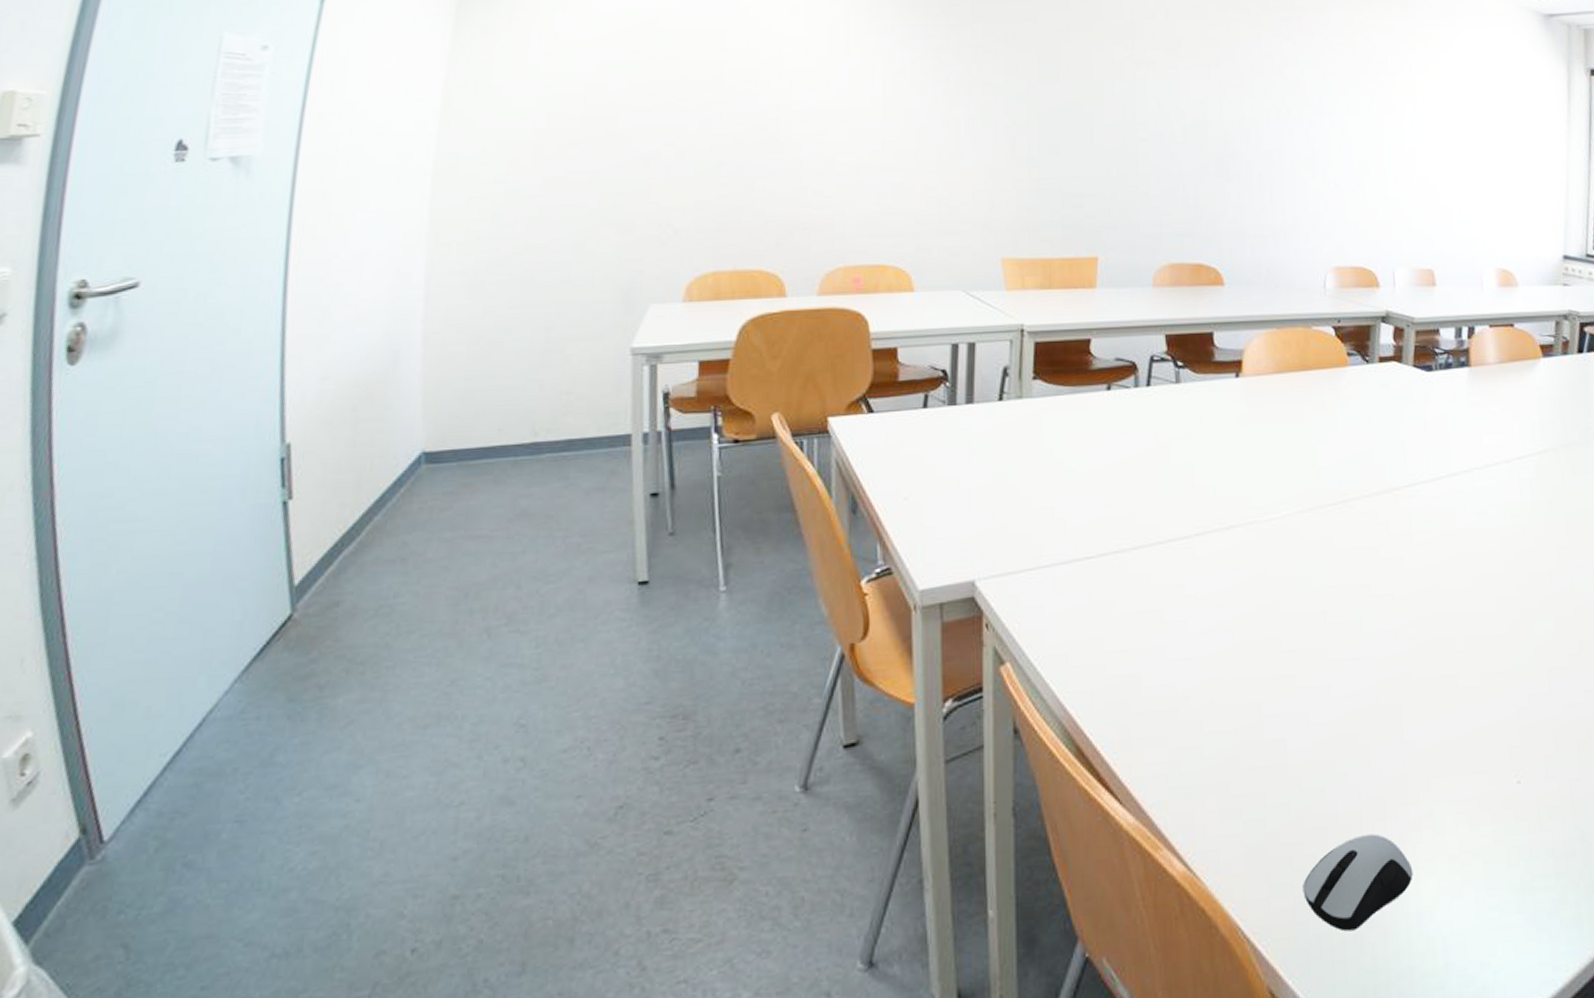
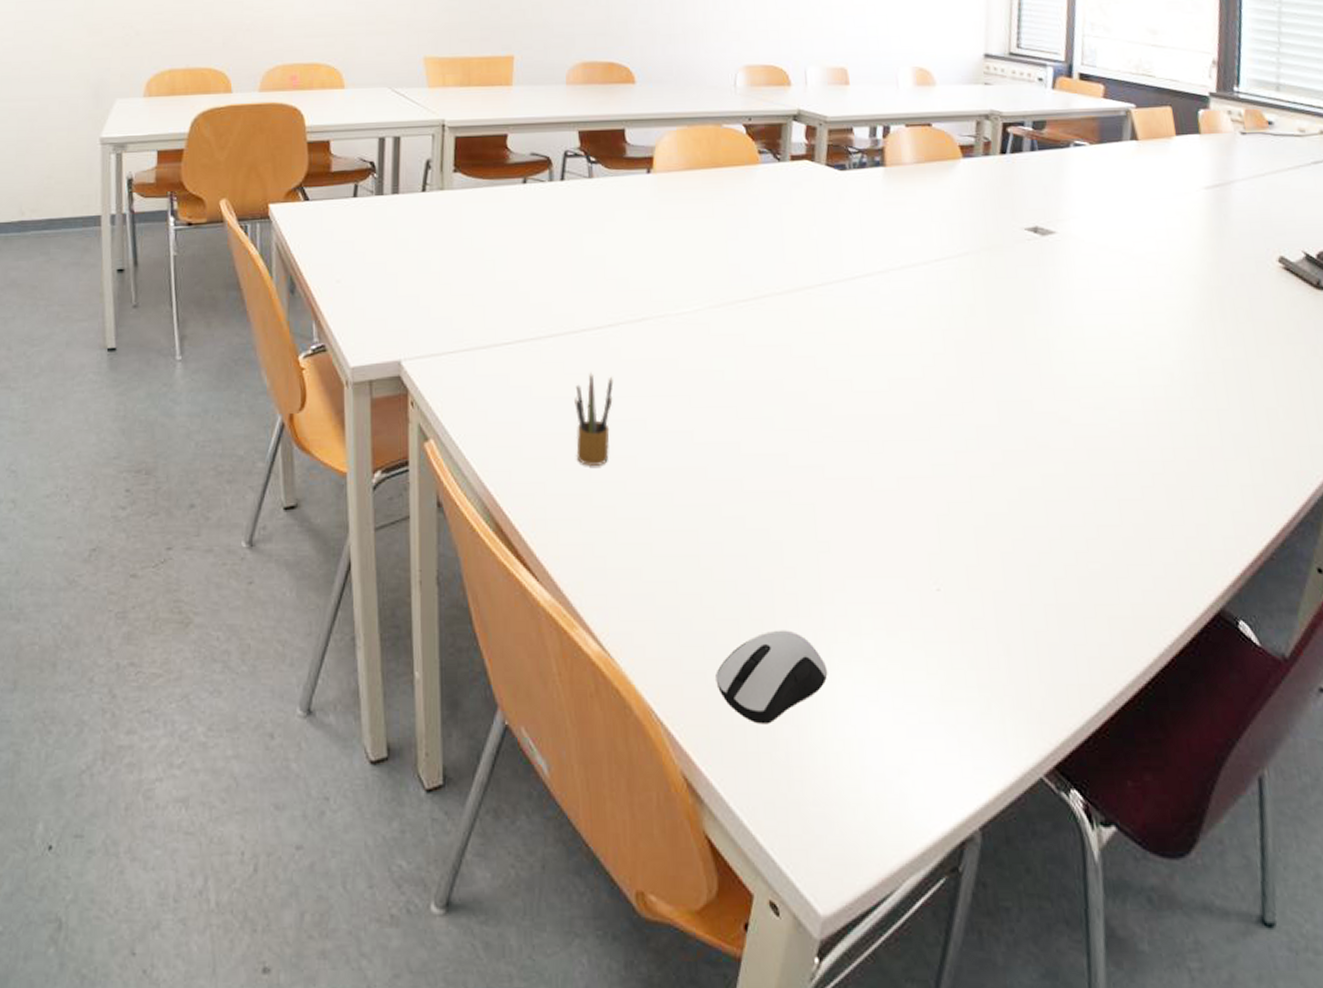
pencil box: none [1160,584,1200,682] -> present [574,372,614,467]

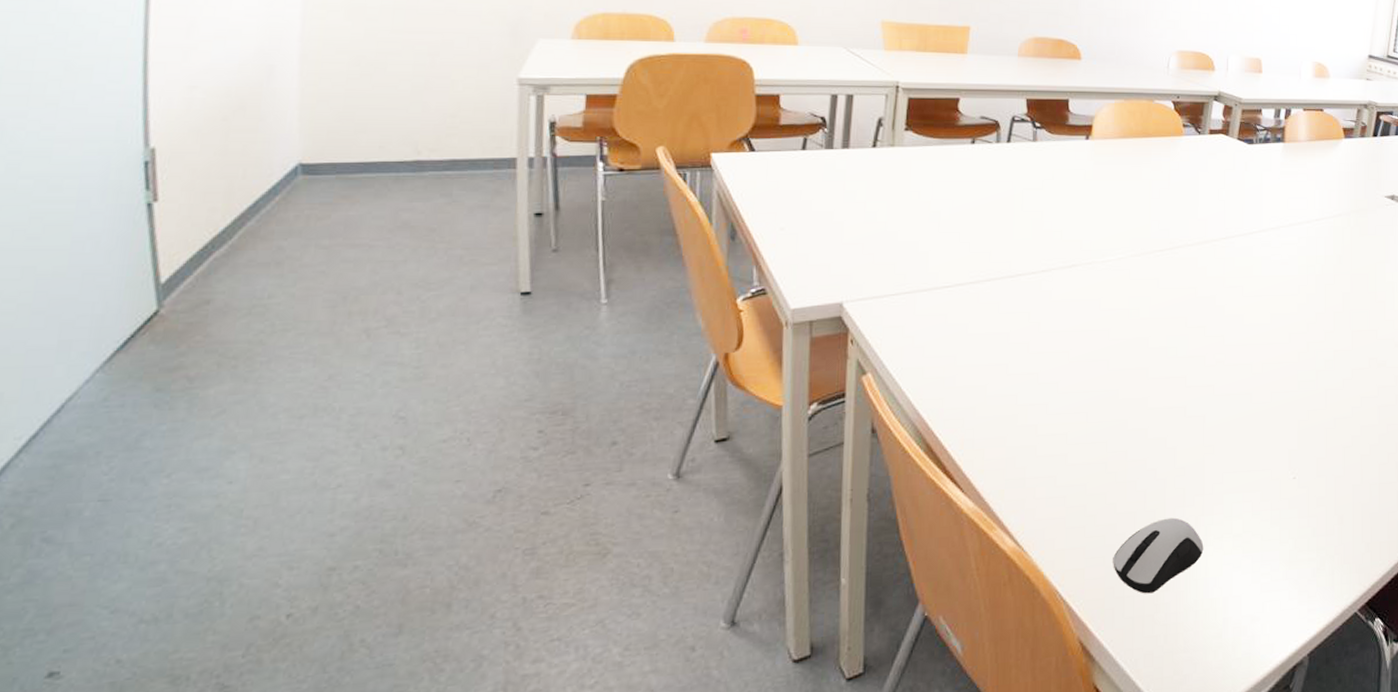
pencil box: present [574,372,614,467] -> none [1005,311,1043,393]

